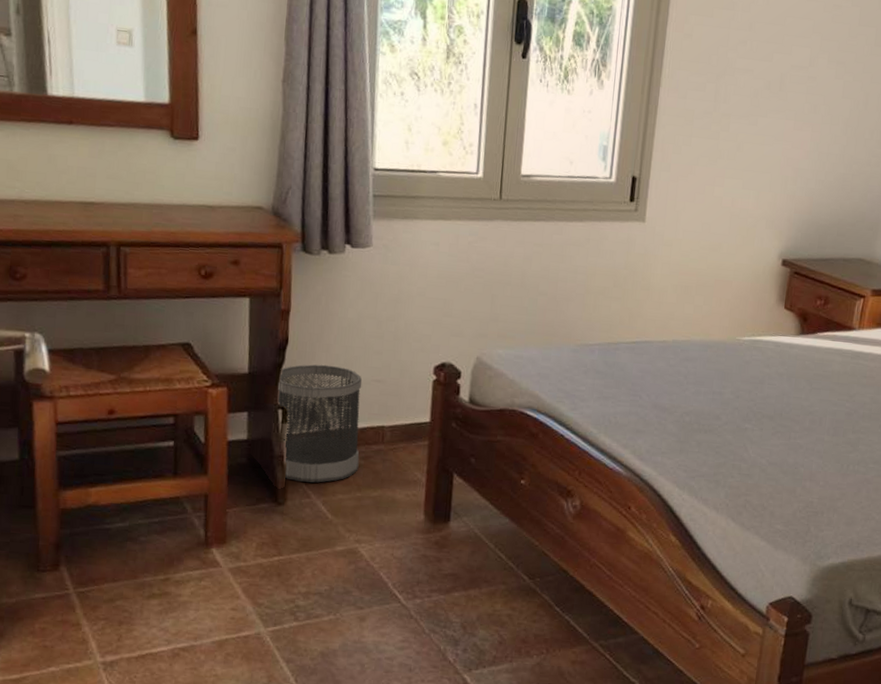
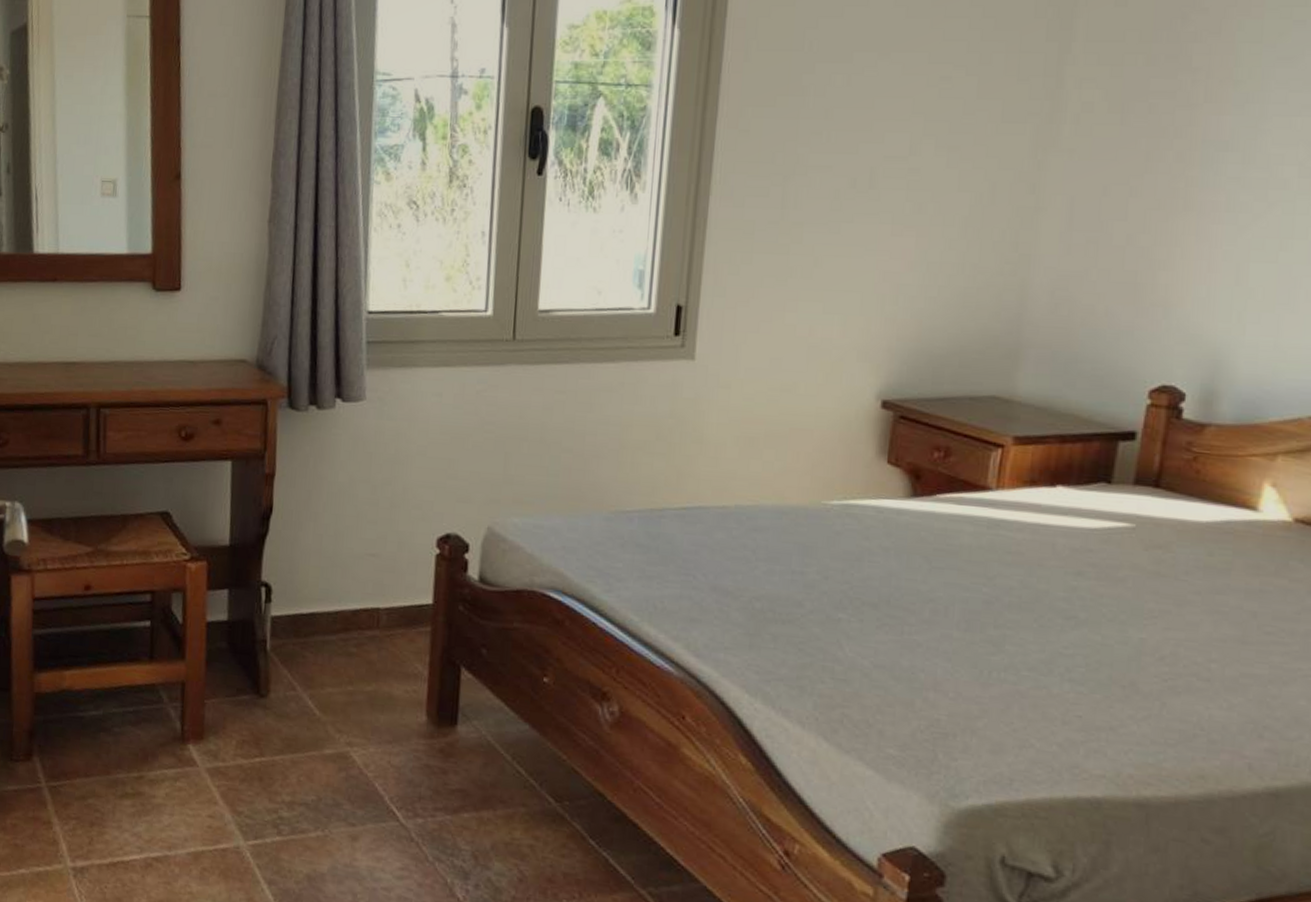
wastebasket: present [278,364,363,483] -> none [261,535,355,673]

